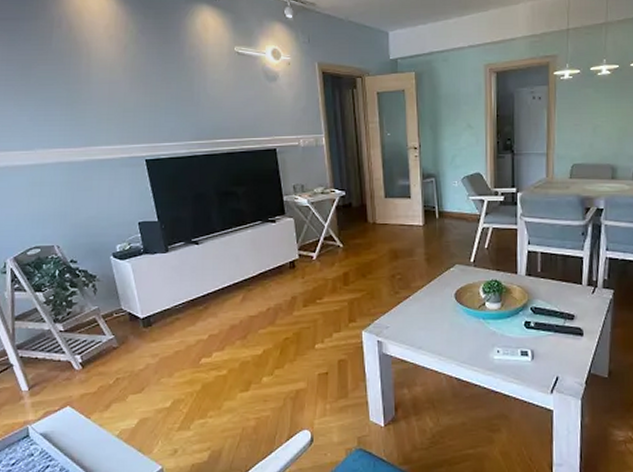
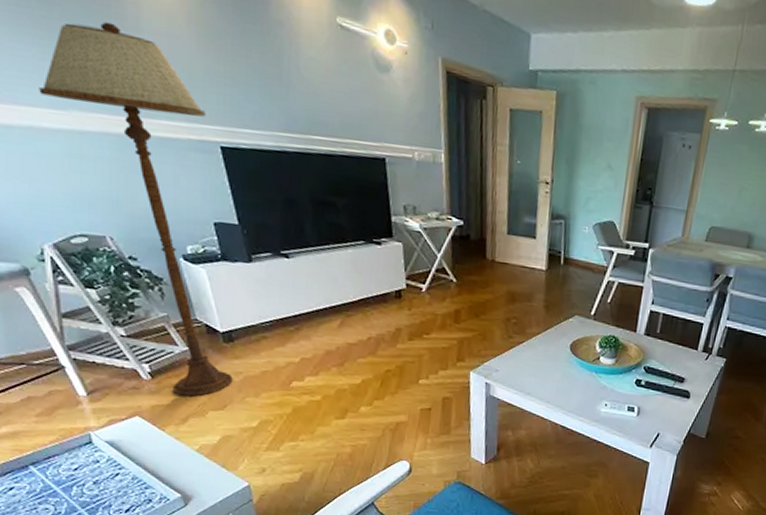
floor lamp: none [15,80,150,382] -> present [39,21,233,397]

